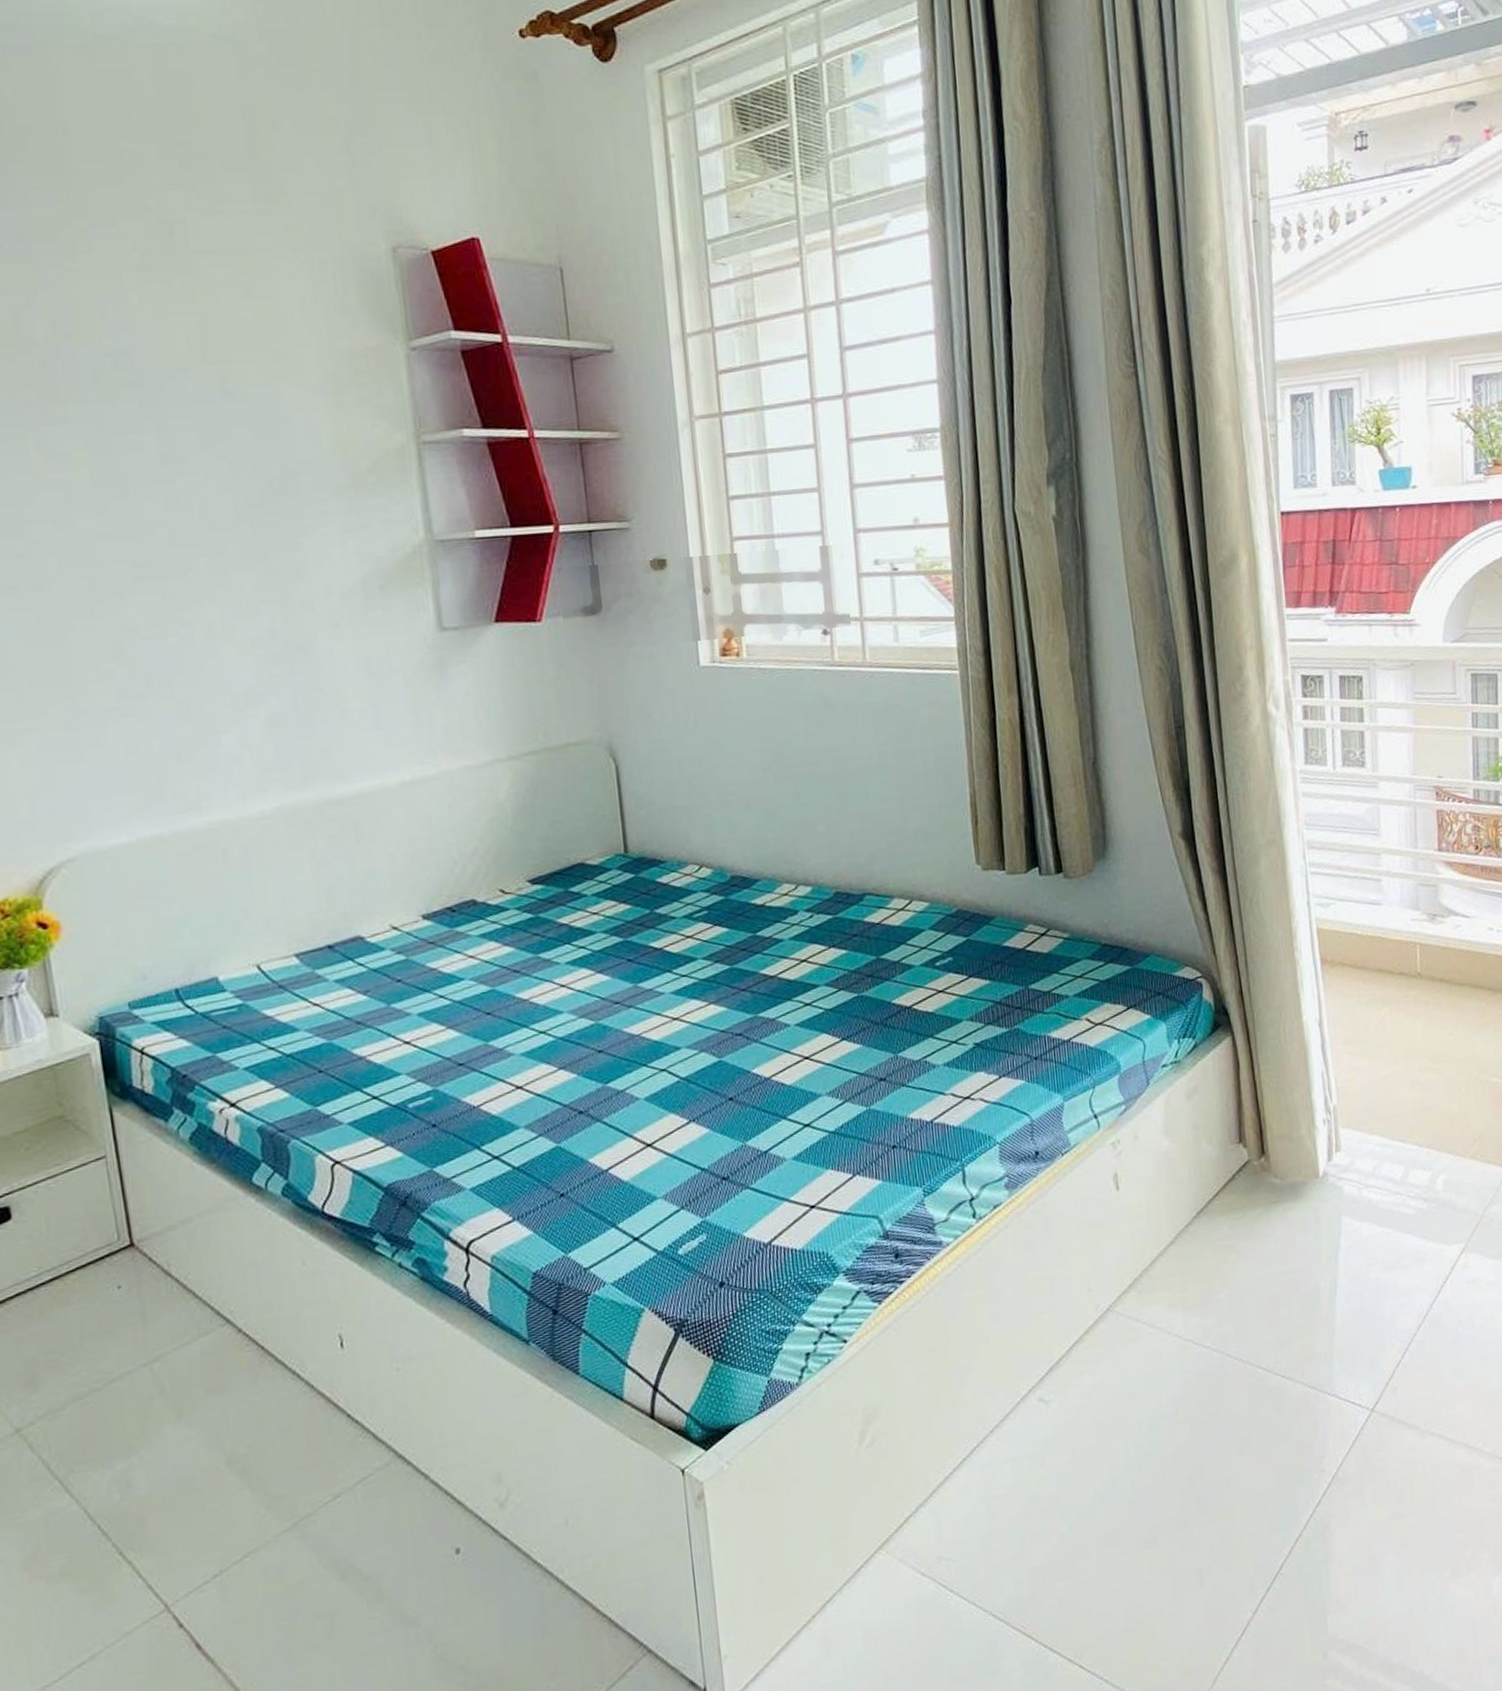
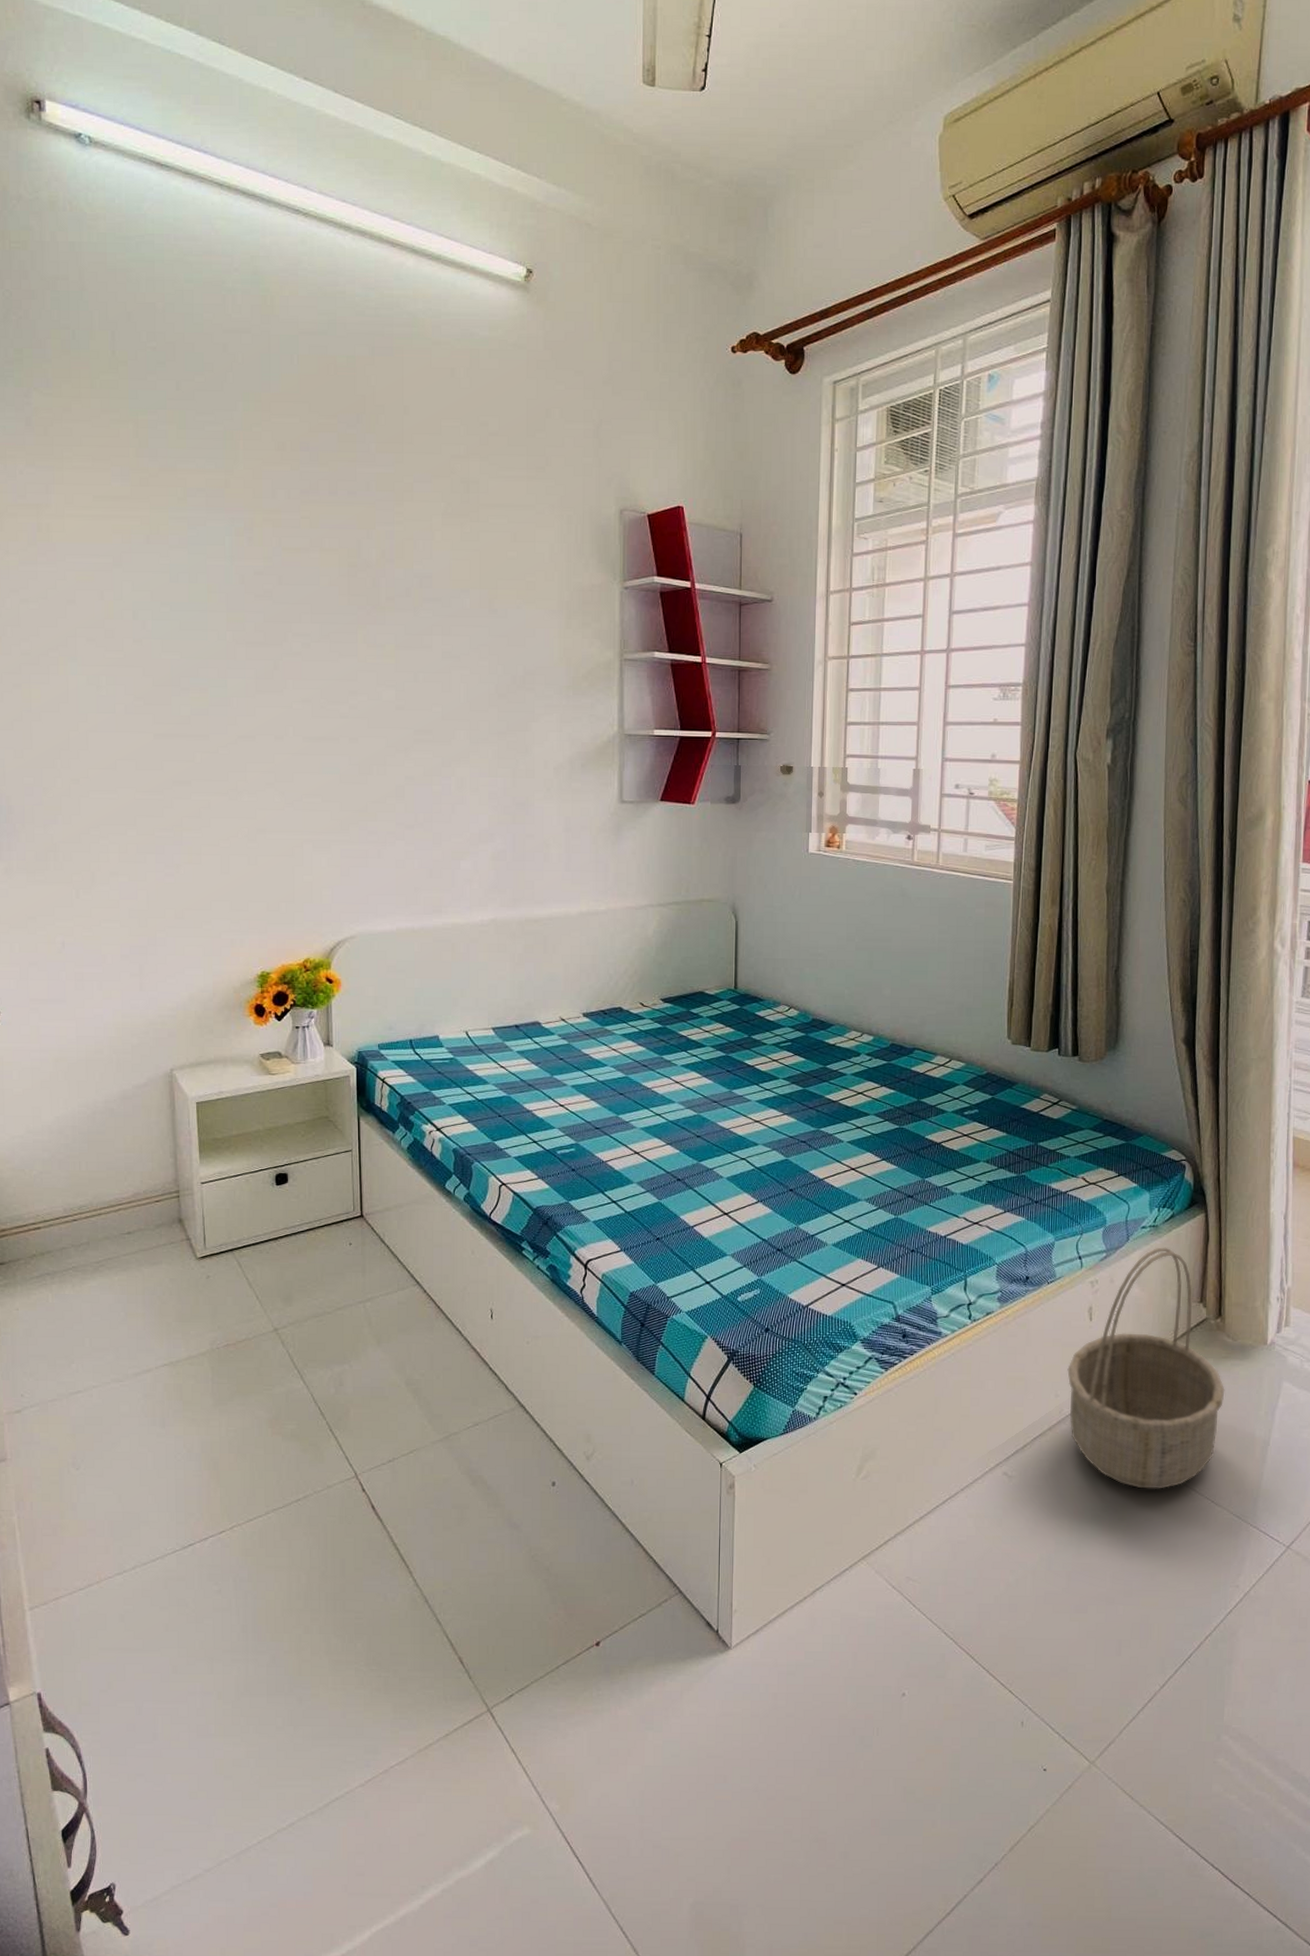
basket: none [1098,1084,1280,1381] -> present [1067,1247,1225,1489]

